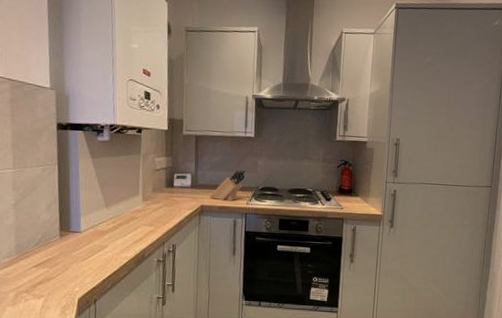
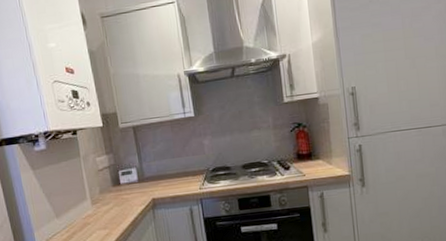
knife block: present [209,170,246,201] -> none [159,154,194,190]

